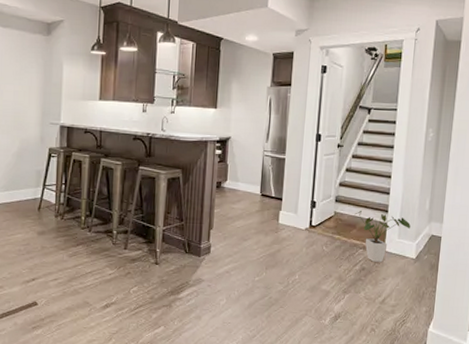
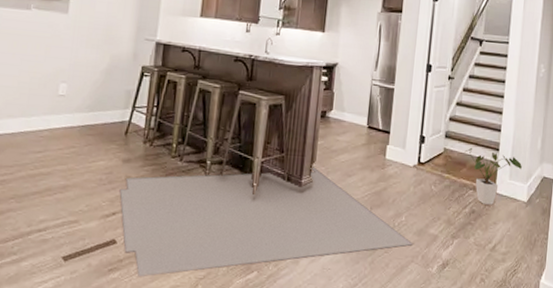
area rug: none [37,230,306,333] -> present [119,164,413,277]

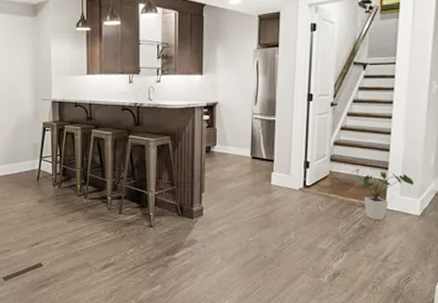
area rug: present [119,164,413,277] -> none [39,194,303,291]

